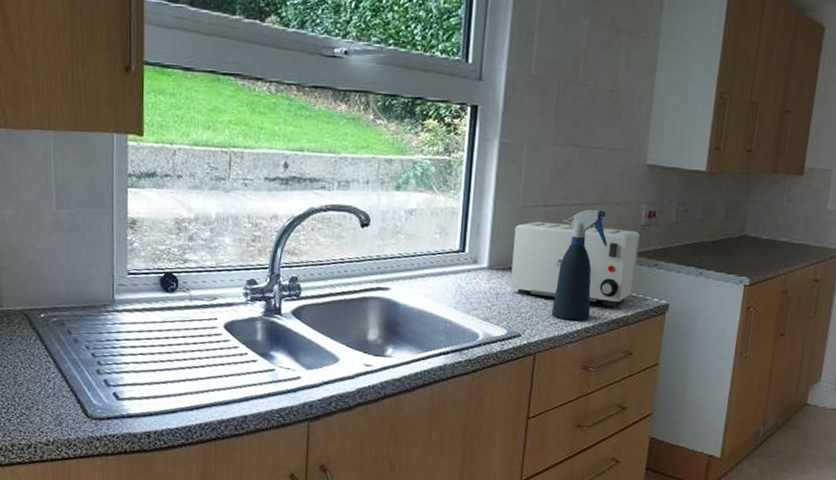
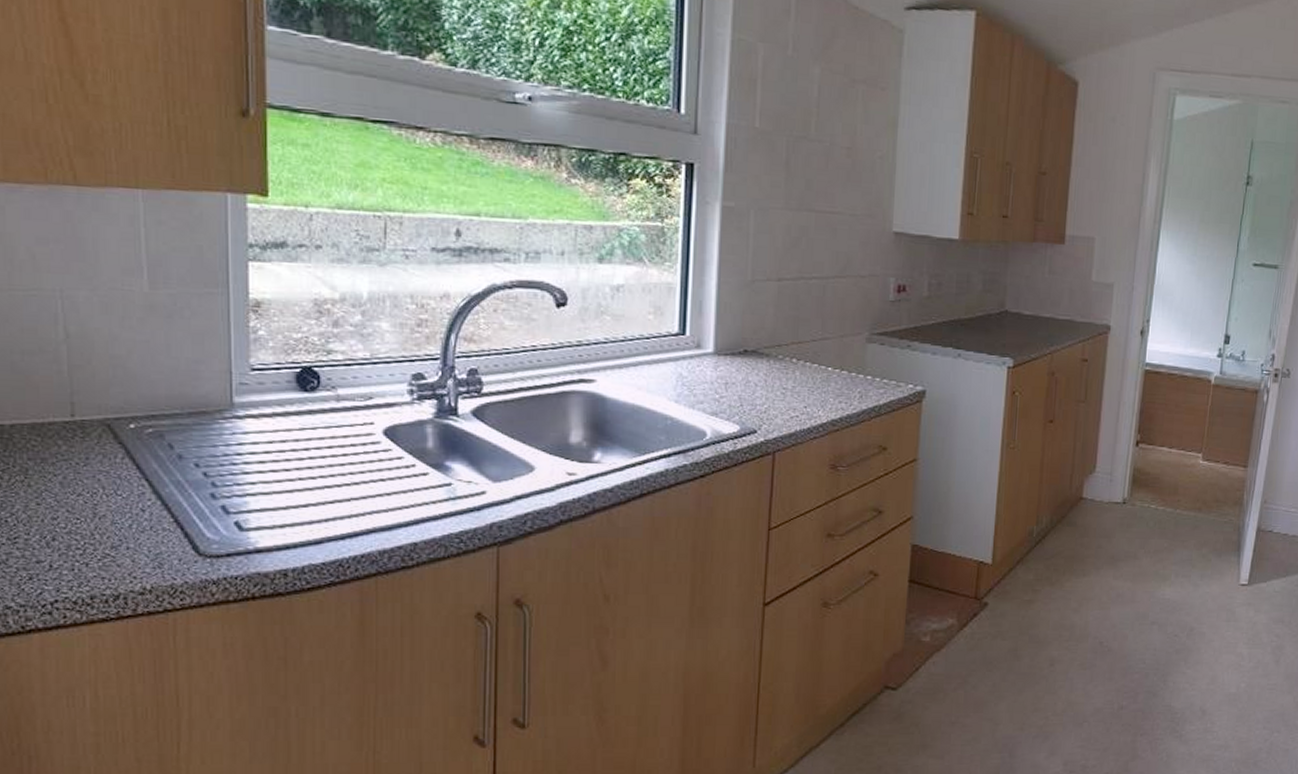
toaster: present [510,221,640,306] -> none [741,297,889,395]
spray bottle: present [551,209,607,321] -> none [791,283,852,412]

